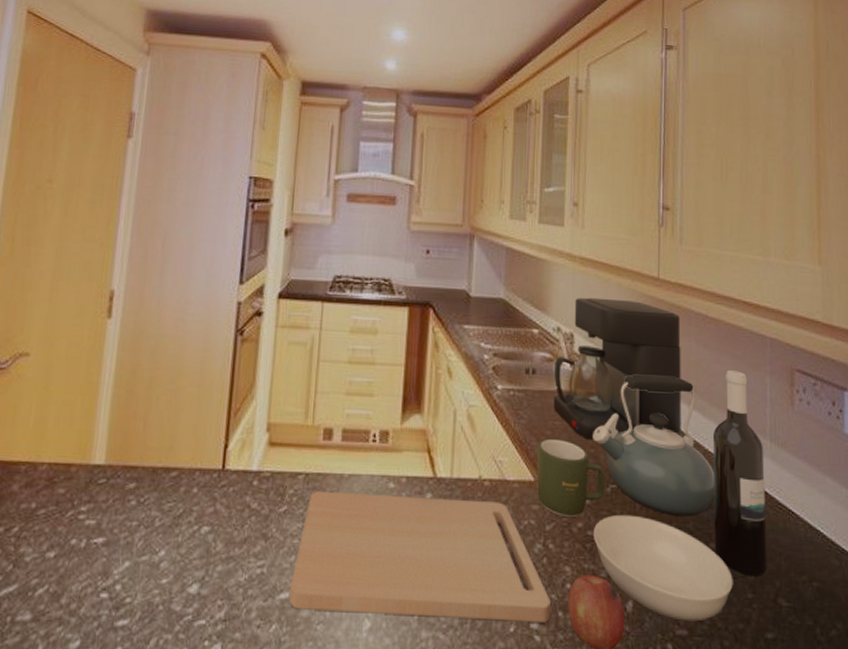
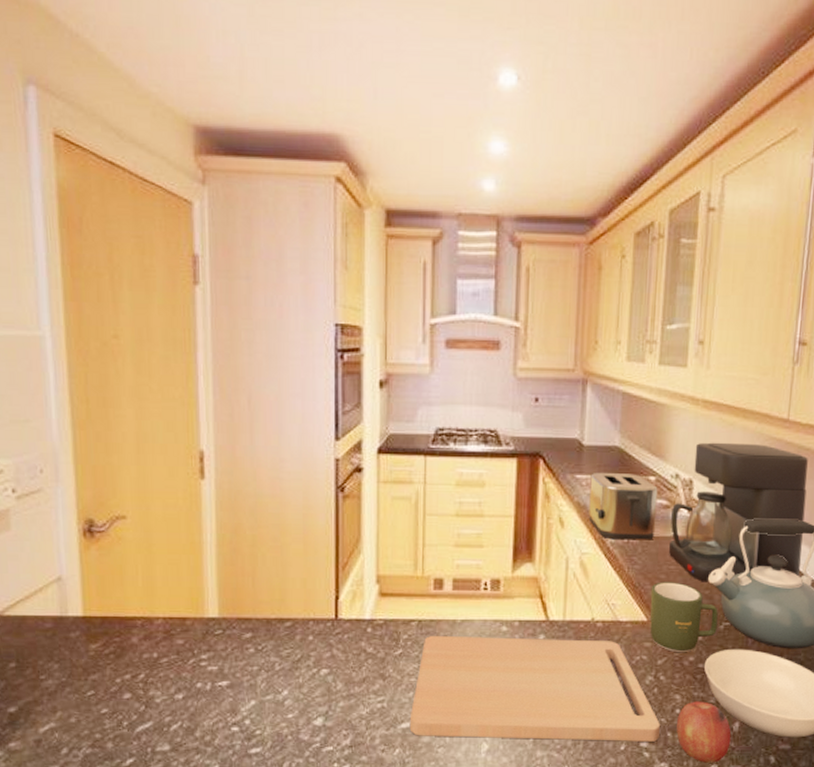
toaster: none [476,323,541,394] -> present [588,472,658,540]

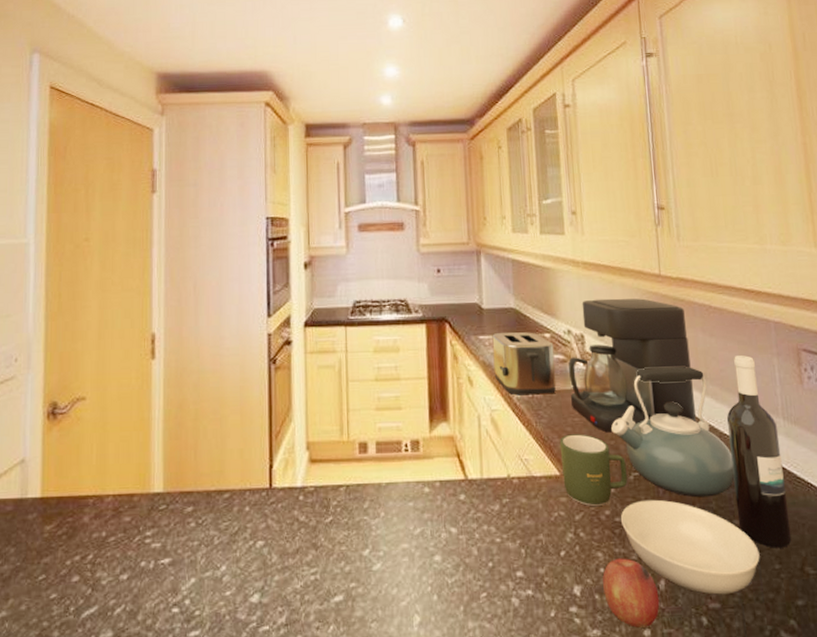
cutting board: present [409,635,660,742] -> none [342,497,588,610]

